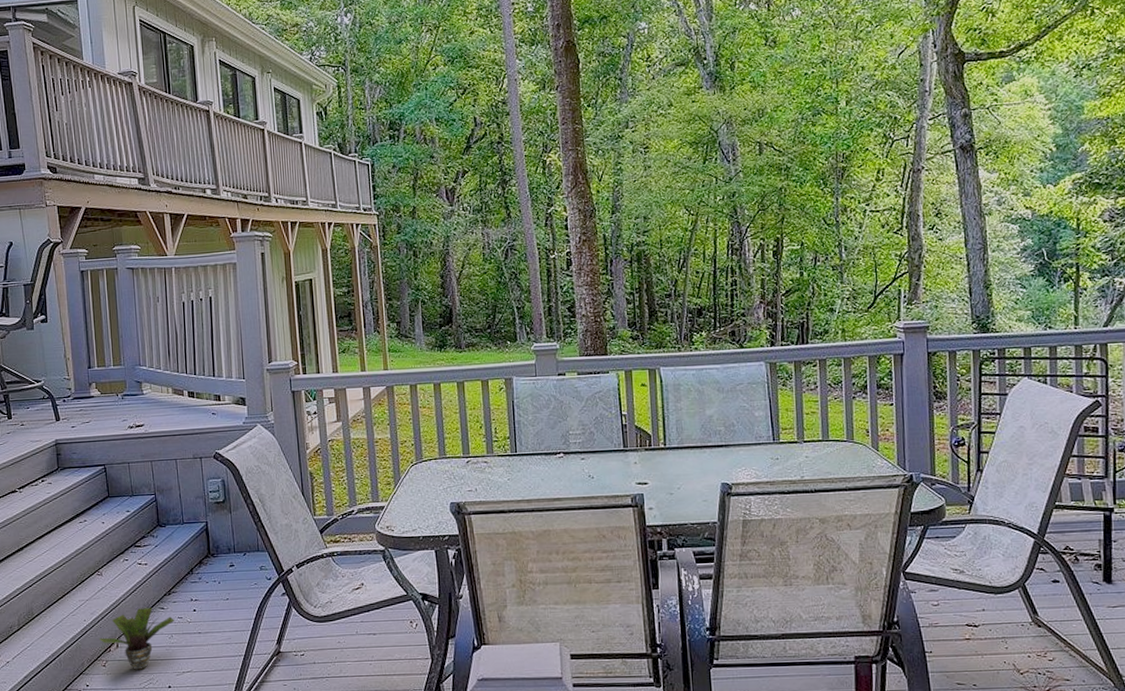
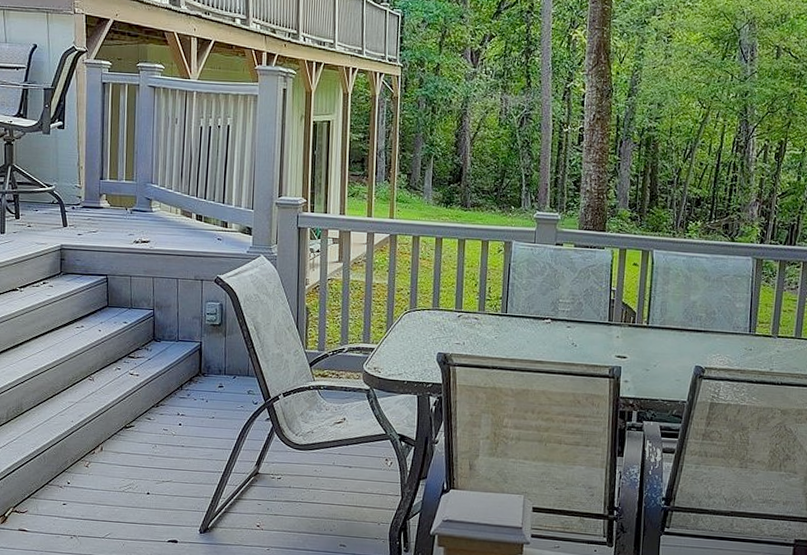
potted plant: present [98,608,175,670] -> none [84,416,160,474]

